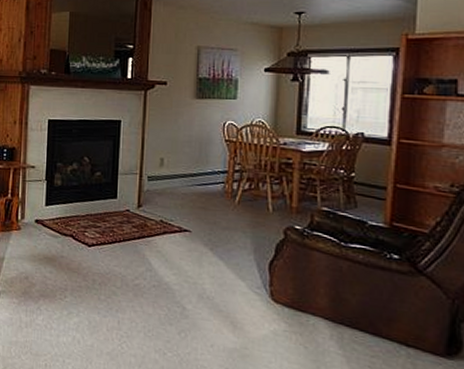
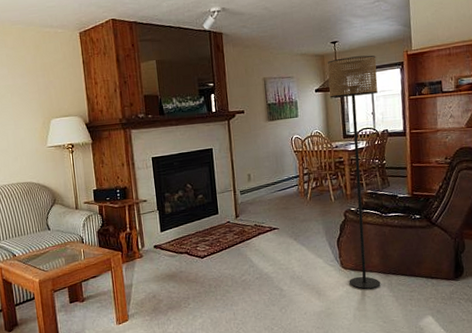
floor lamp: none [279,33,359,339] -> present [327,55,381,290]

